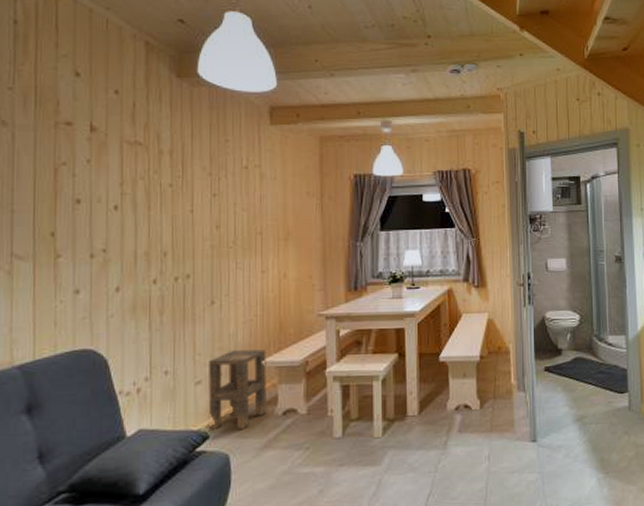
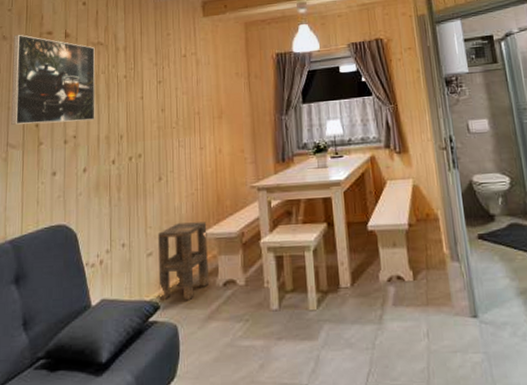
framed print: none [16,120,132,234] -> present [11,34,96,125]

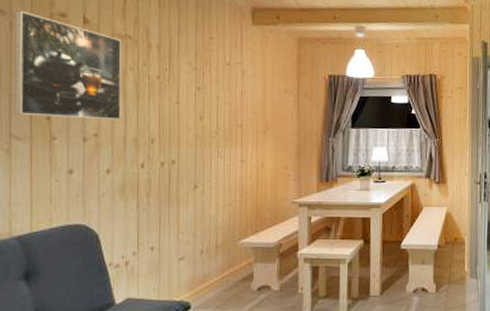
side table: present [158,222,208,301] -> none [190,230,244,303]

